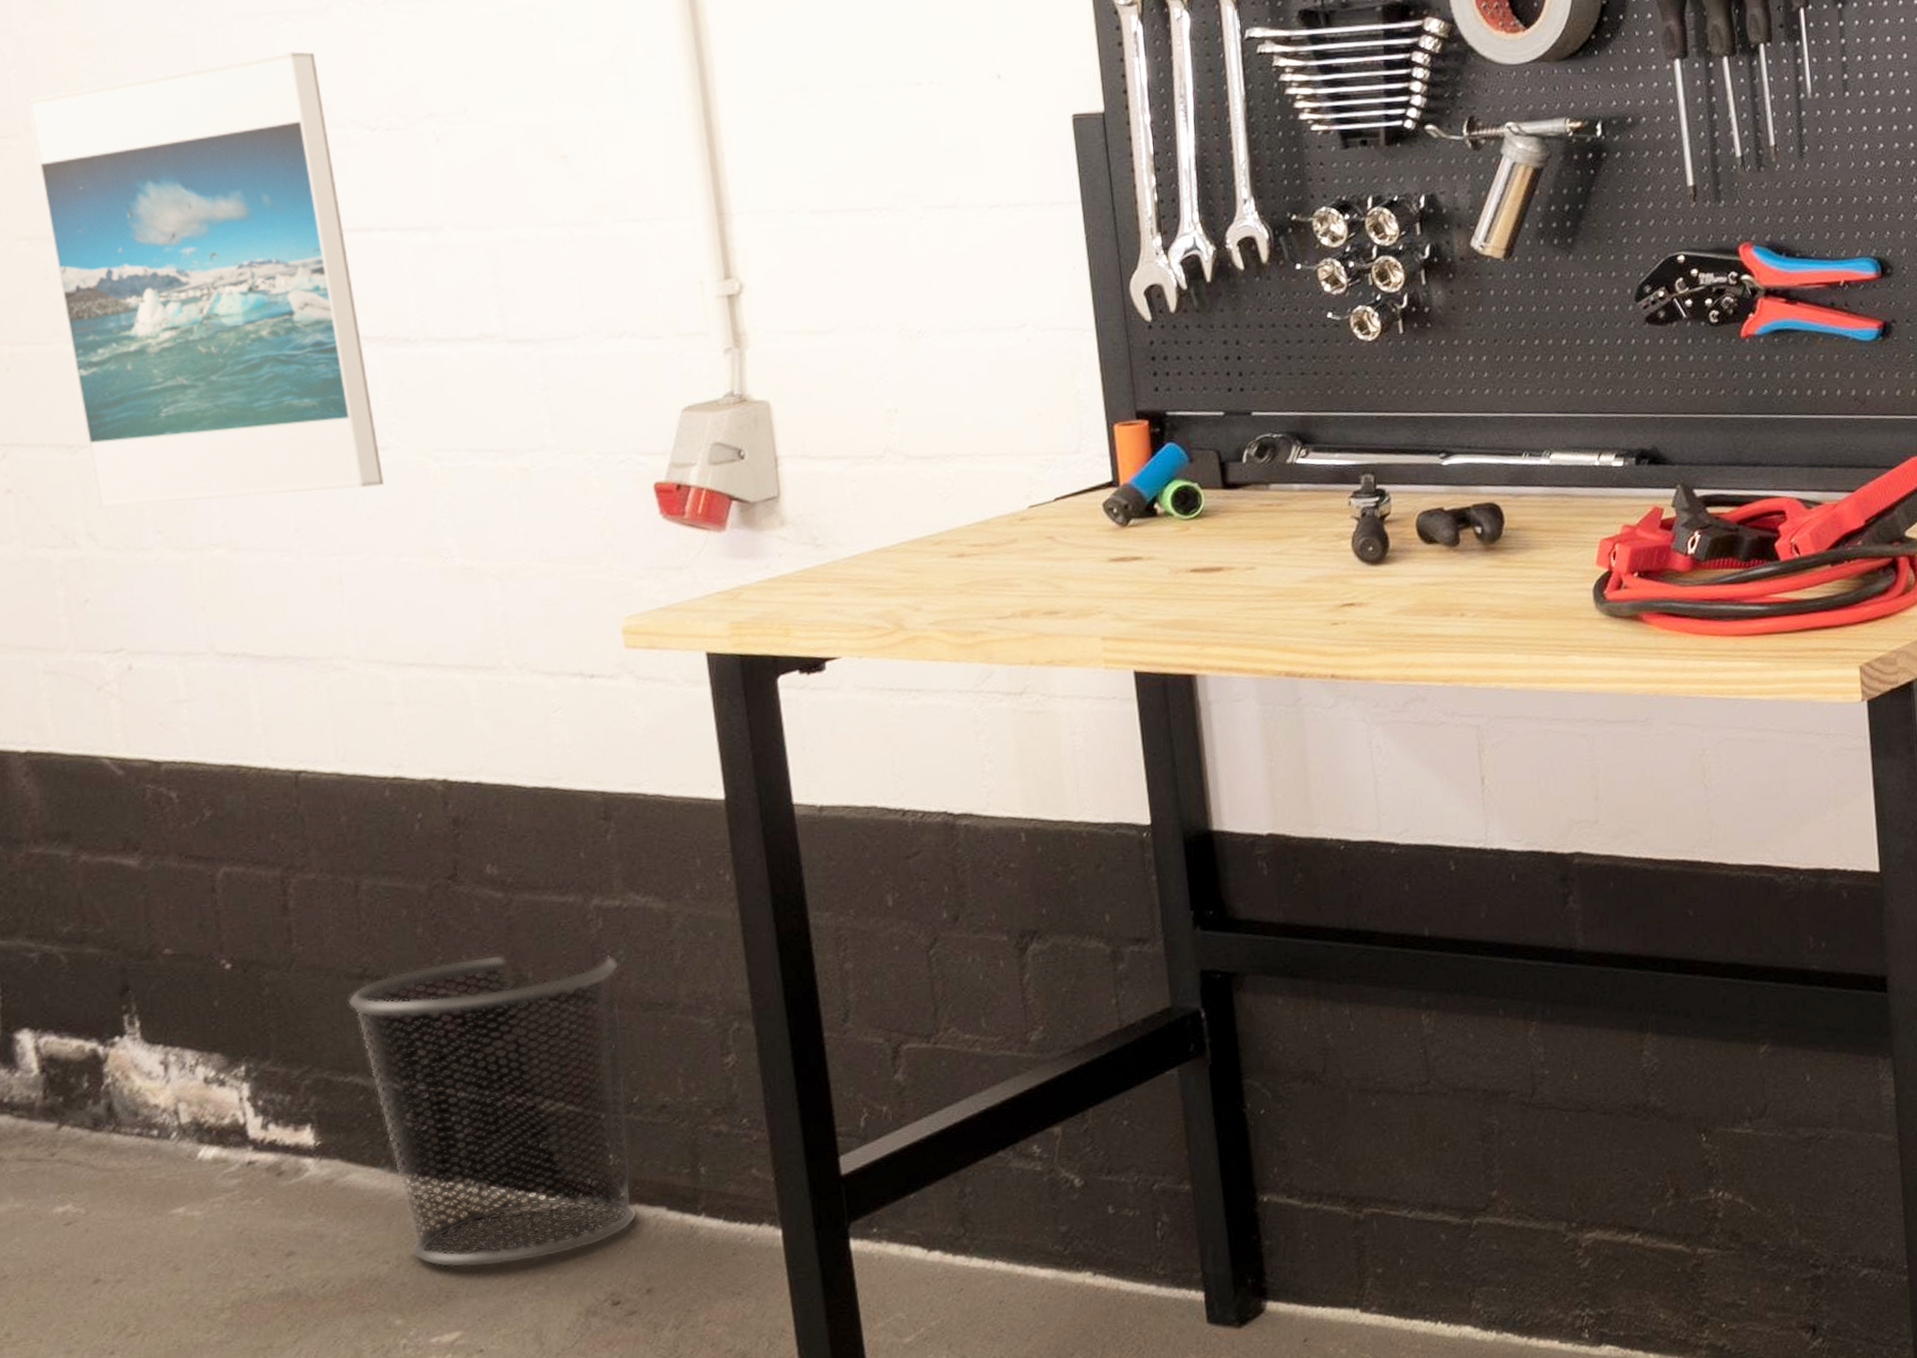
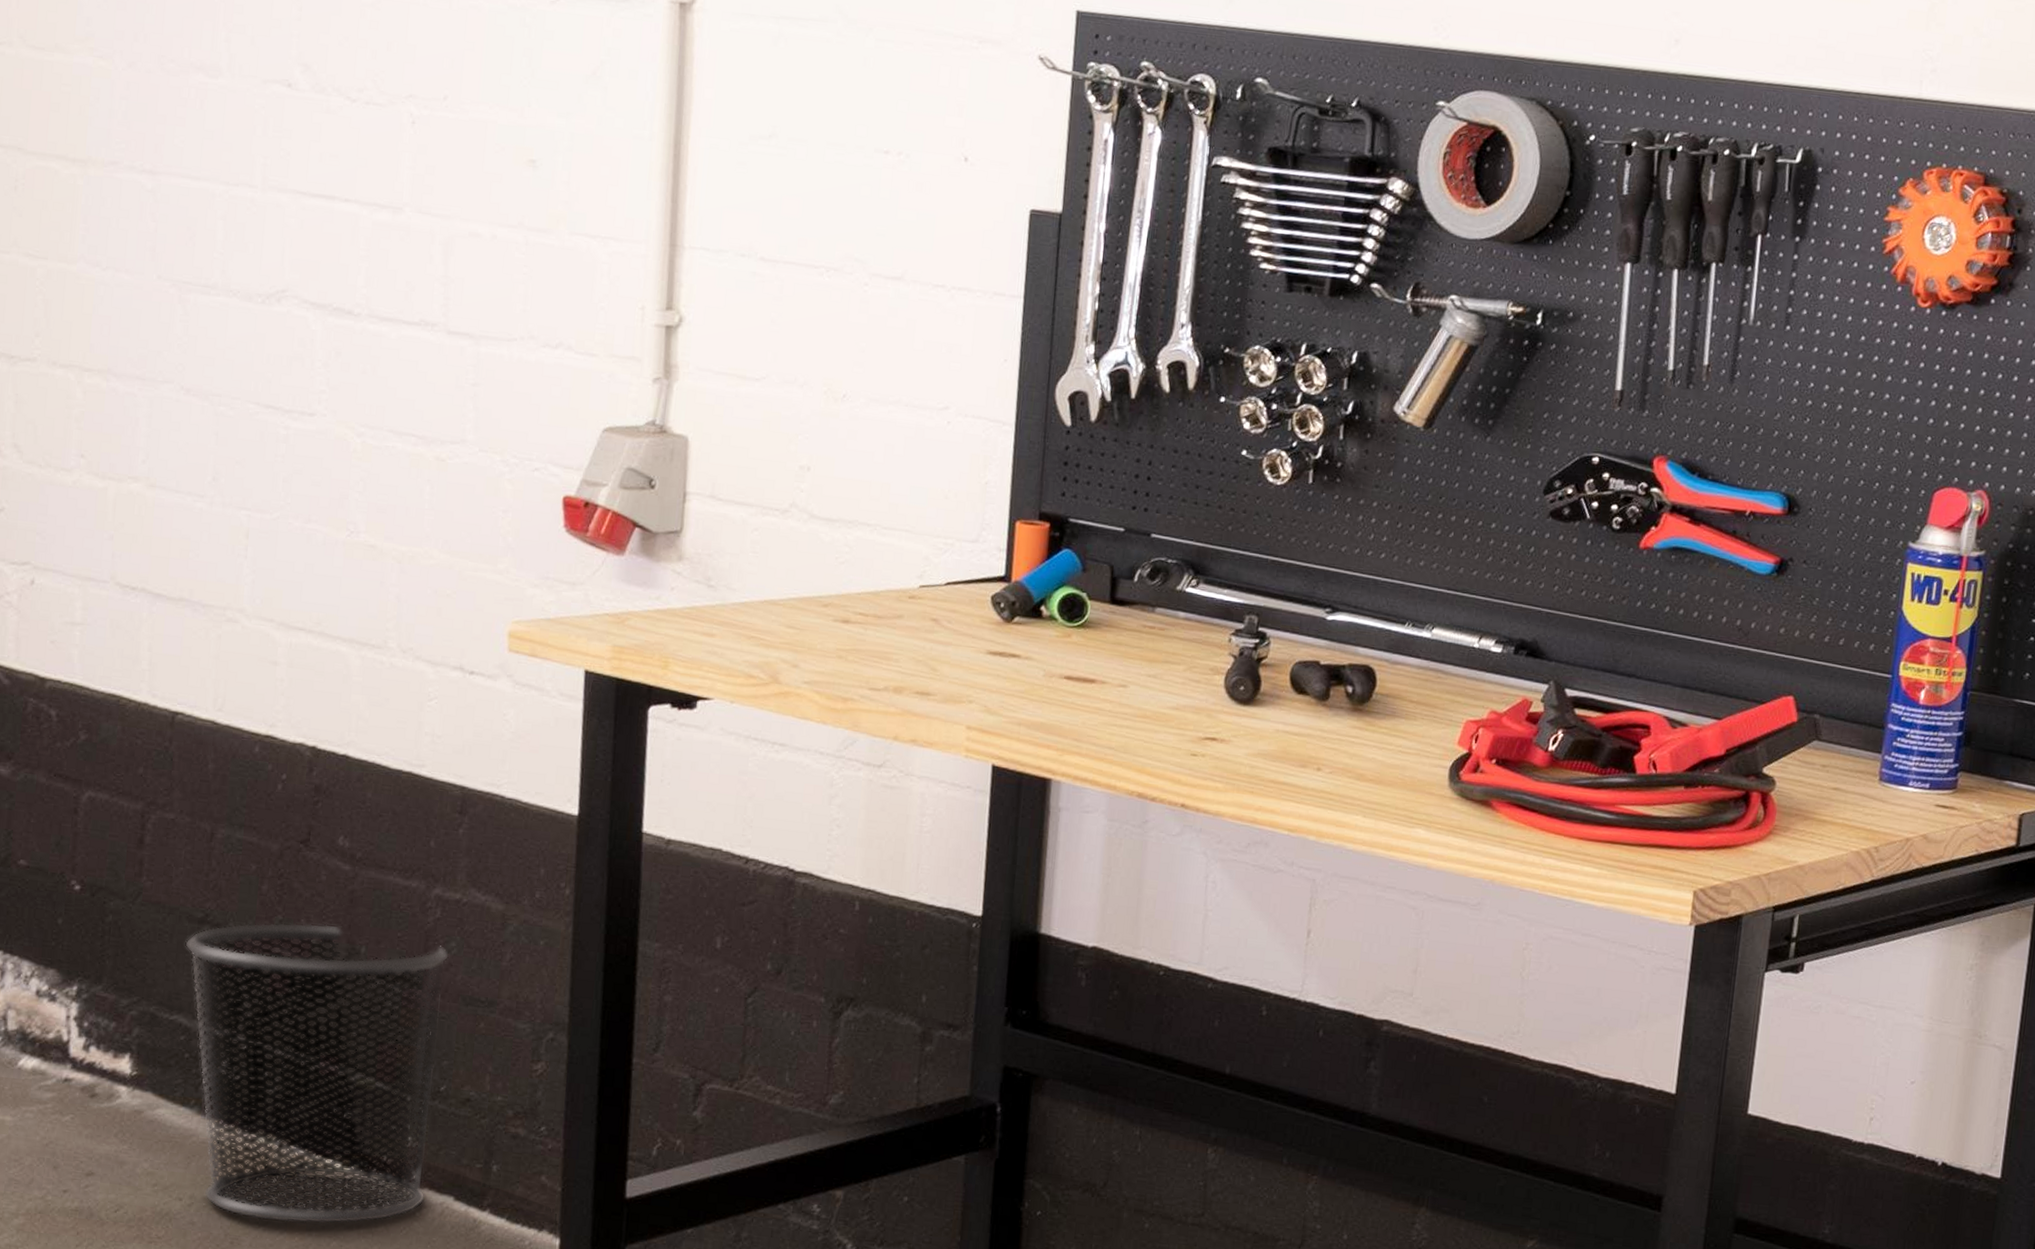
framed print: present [27,51,384,508] -> none [25,9,310,451]

